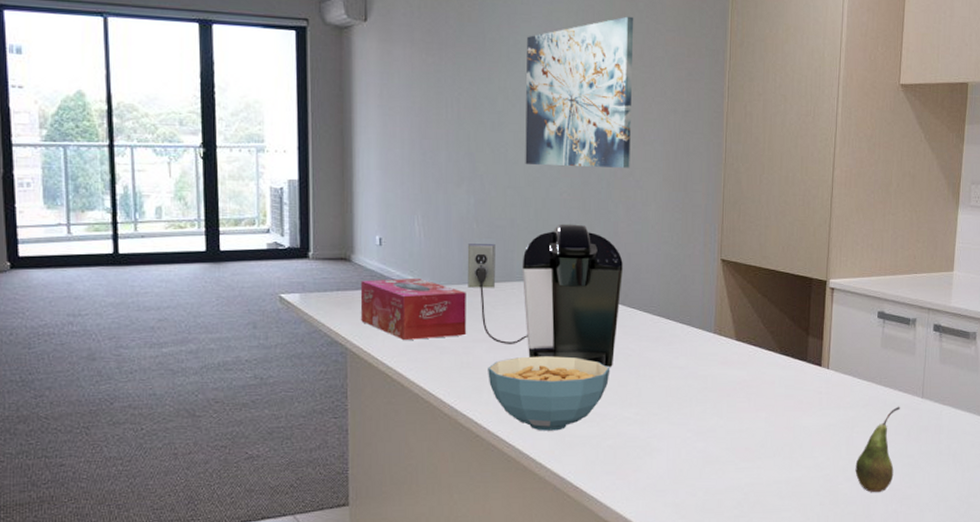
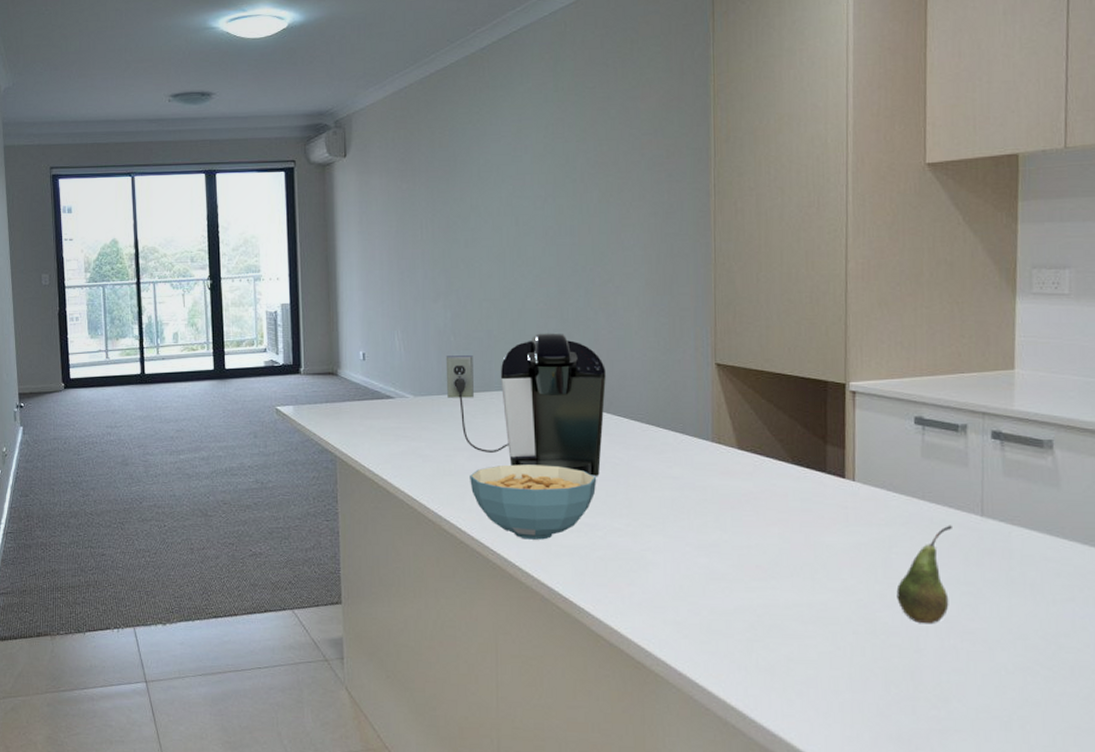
tissue box: present [360,277,466,340] -> none [347,389,447,448]
wall art: present [525,16,634,168] -> none [497,124,609,277]

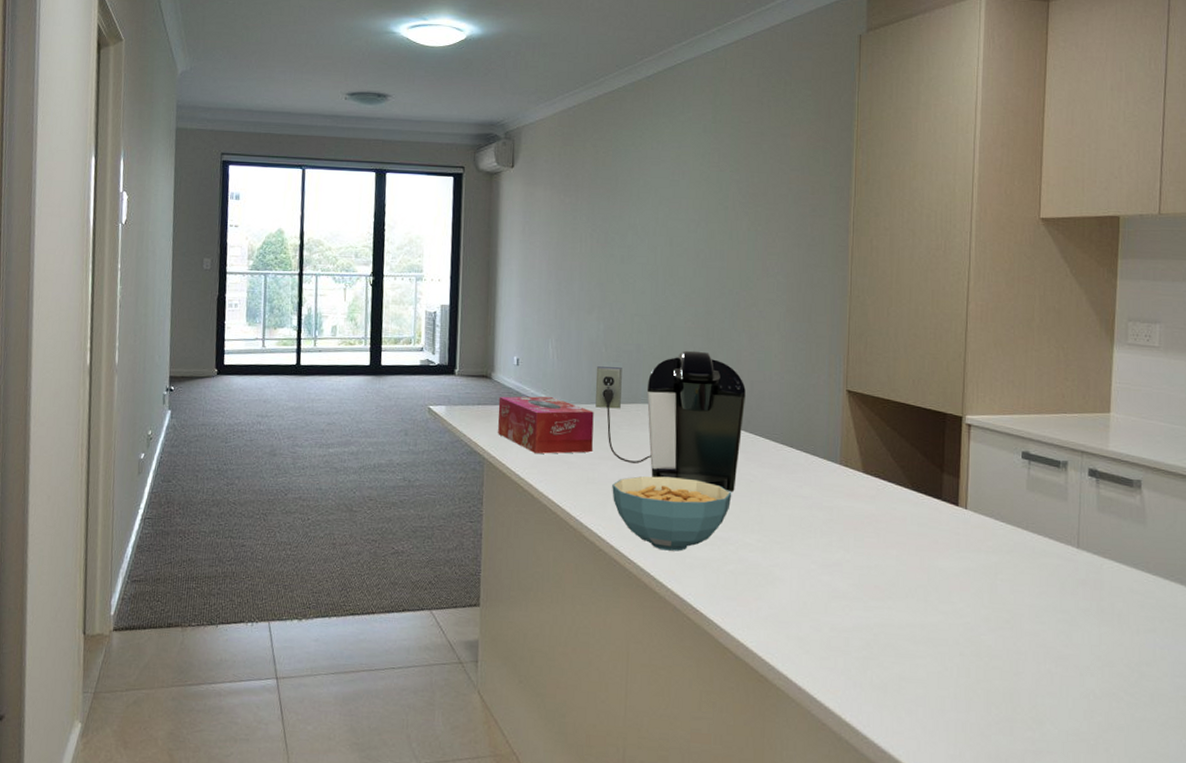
tissue box: none [347,389,447,448] -> present [498,396,594,454]
fruit: present [896,525,952,623] -> none [1000,555,1051,648]

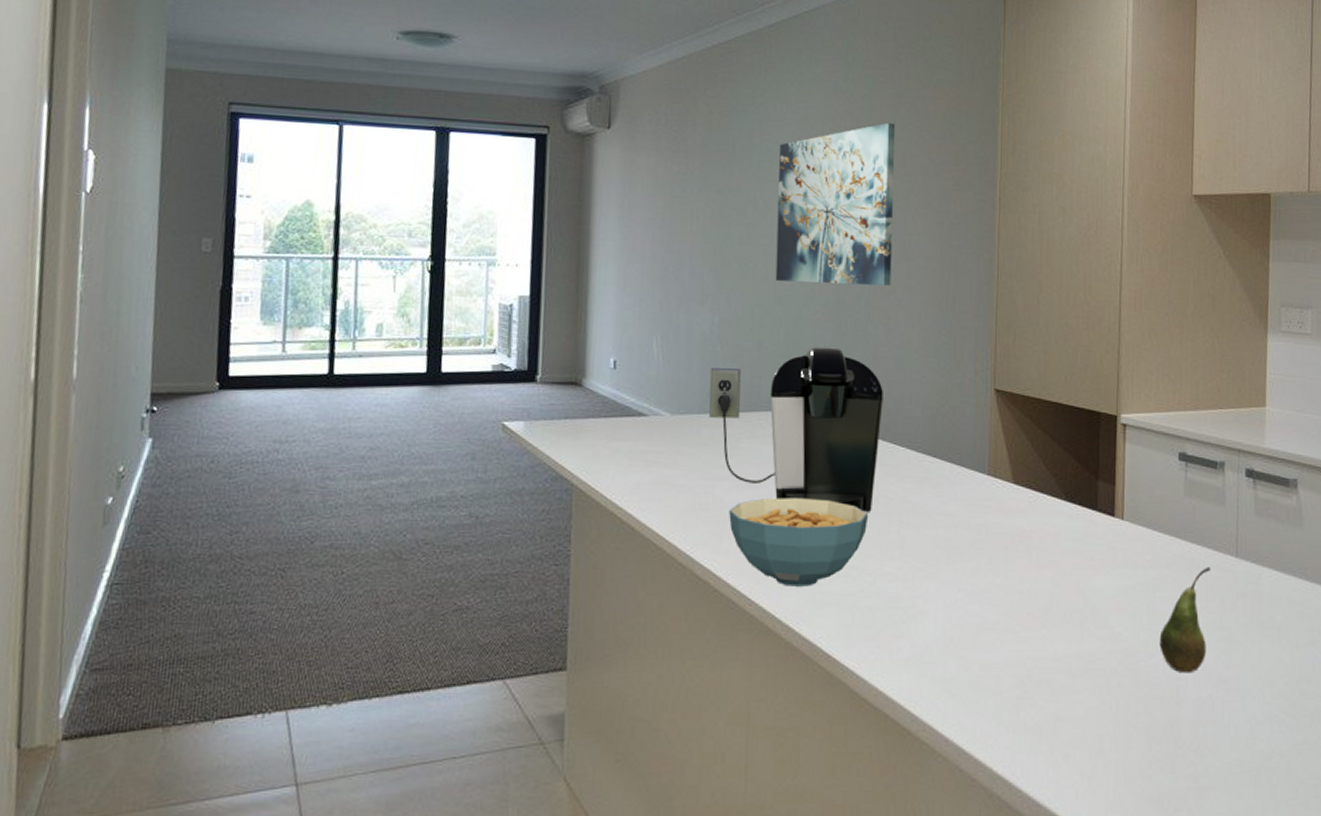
tissue box: present [498,396,594,454] -> none [590,405,707,476]
wall art: none [652,157,759,299] -> present [775,122,896,286]
fruit: none [1000,555,1051,648] -> present [1159,566,1210,672]

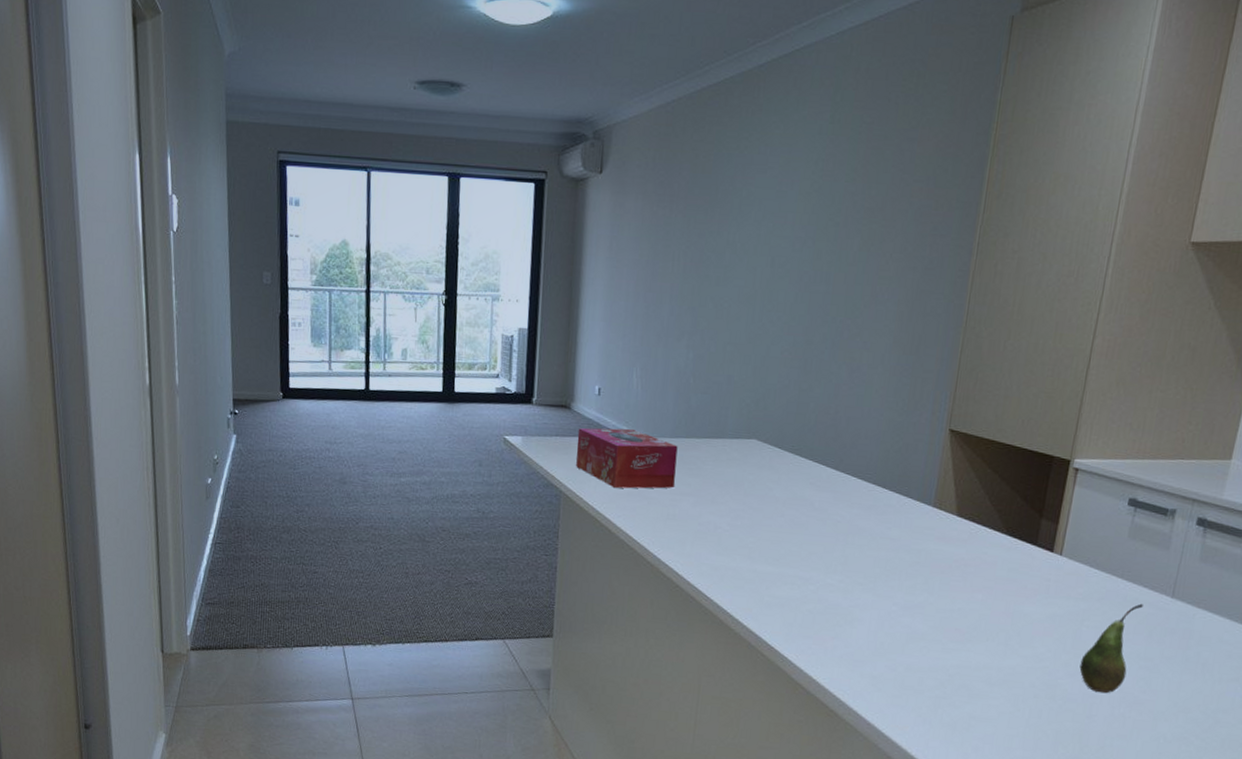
tissue box: none [590,405,707,476] -> present [576,428,678,489]
coffee maker: present [709,346,883,512] -> none [680,383,841,532]
cereal bowl: present [729,497,869,587] -> none [692,513,817,590]
wall art: present [775,122,896,286] -> none [747,165,879,328]

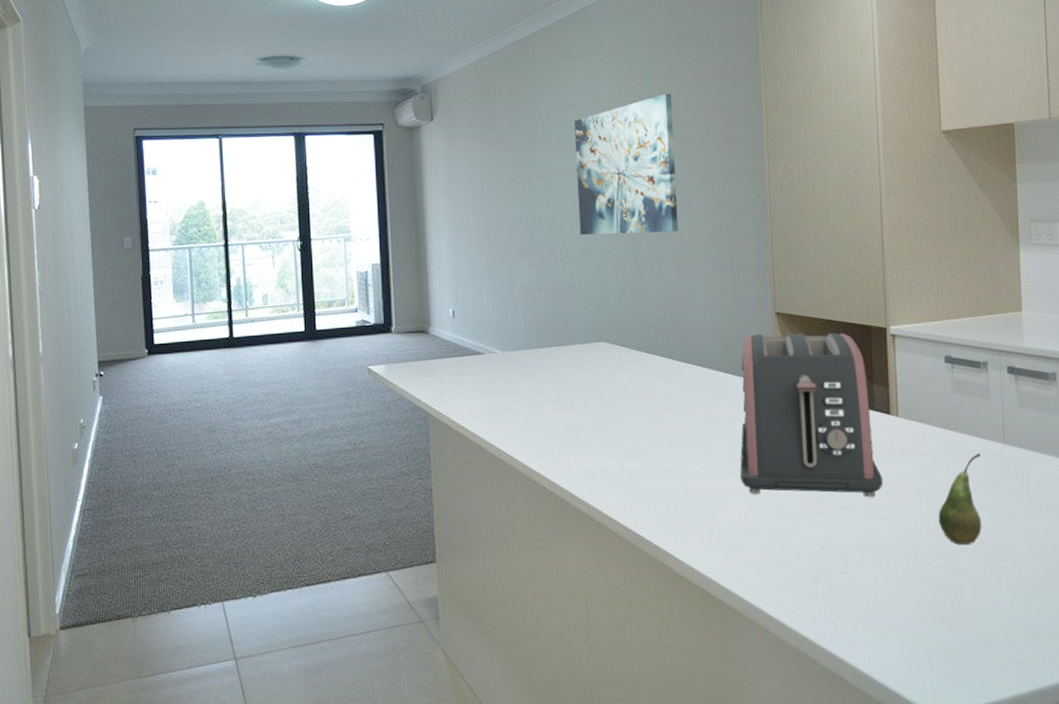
tissue box: present [576,428,678,489] -> none [438,345,535,403]
wall art: none [747,165,879,328] -> present [574,93,679,235]
toaster: none [877,450,1038,634] -> present [740,332,884,498]

